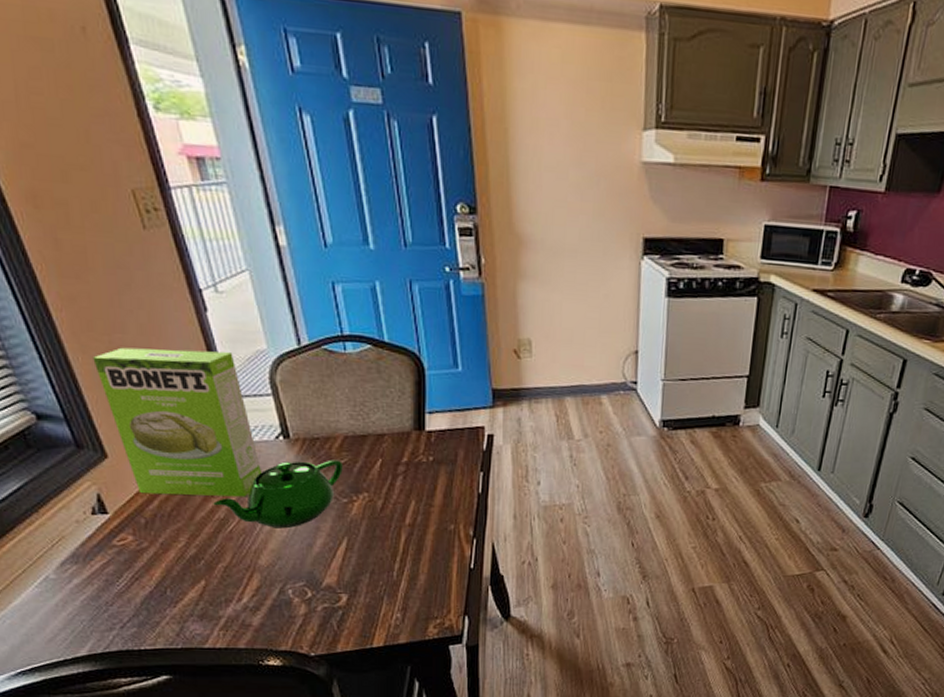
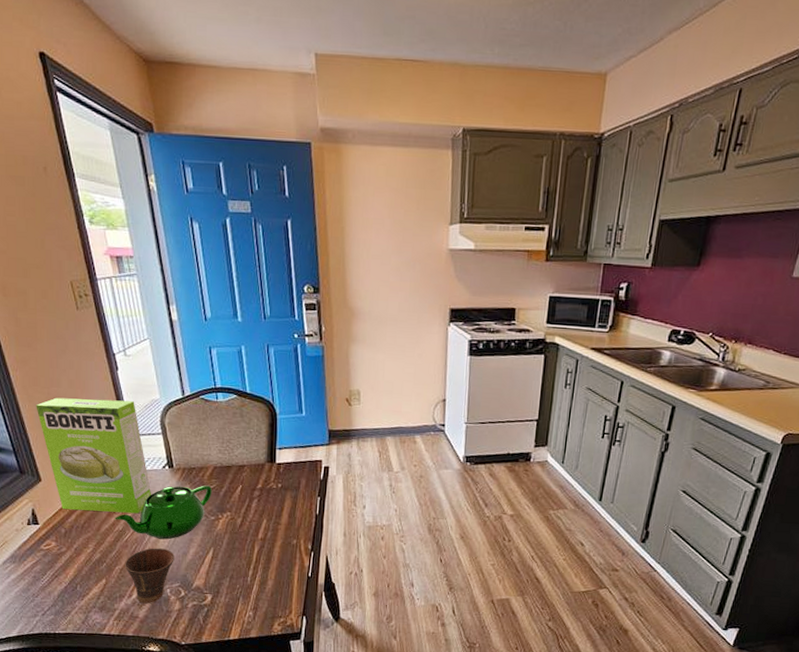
cup: none [230,539,297,609] -> present [125,548,174,604]

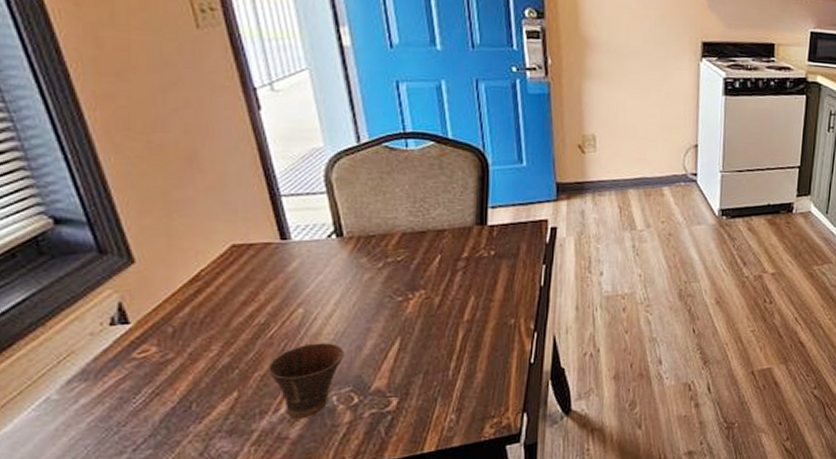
cake mix box: present [36,397,152,514] -> none [127,147,311,301]
teapot: present [115,485,212,540] -> none [253,257,399,331]

